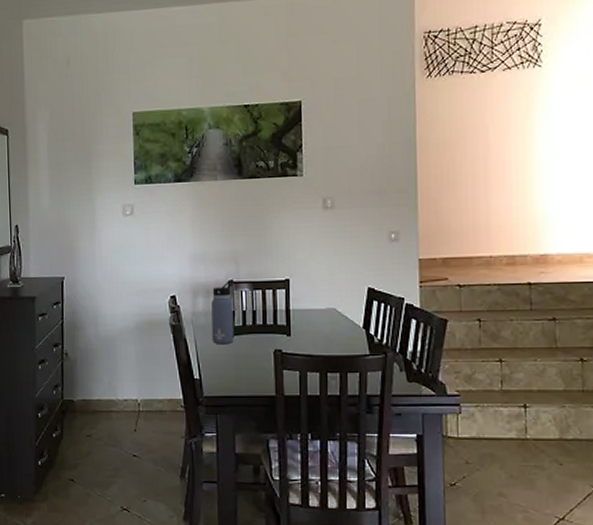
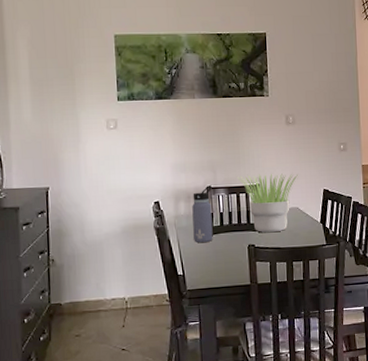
potted plant: none [264,267,336,337] -> present [238,173,298,233]

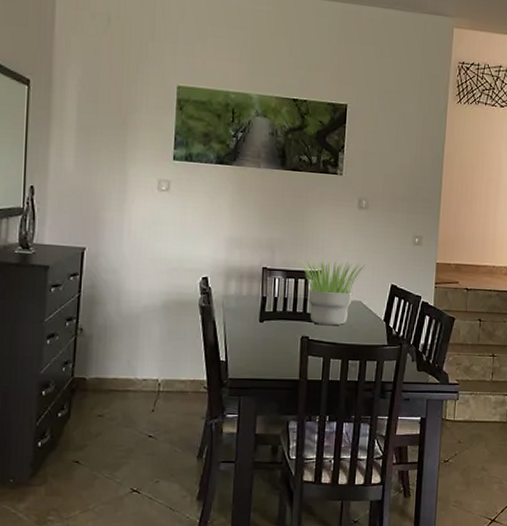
water bottle: present [192,184,213,243] -> none [242,265,268,329]

